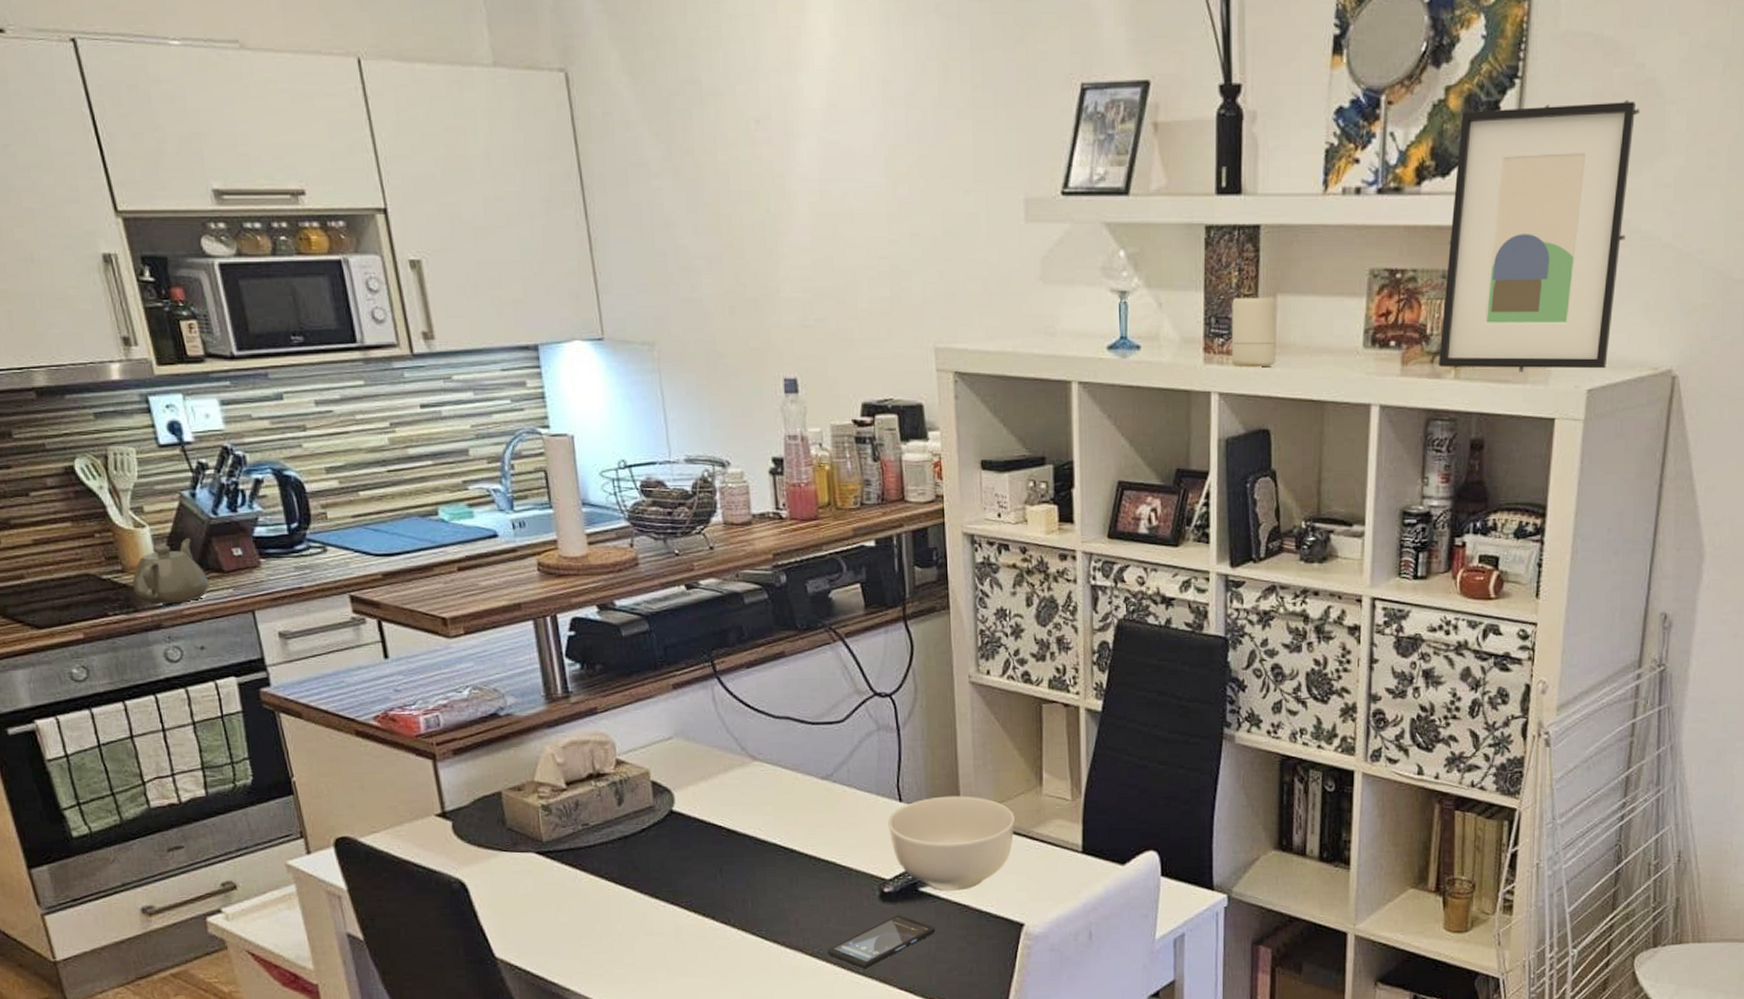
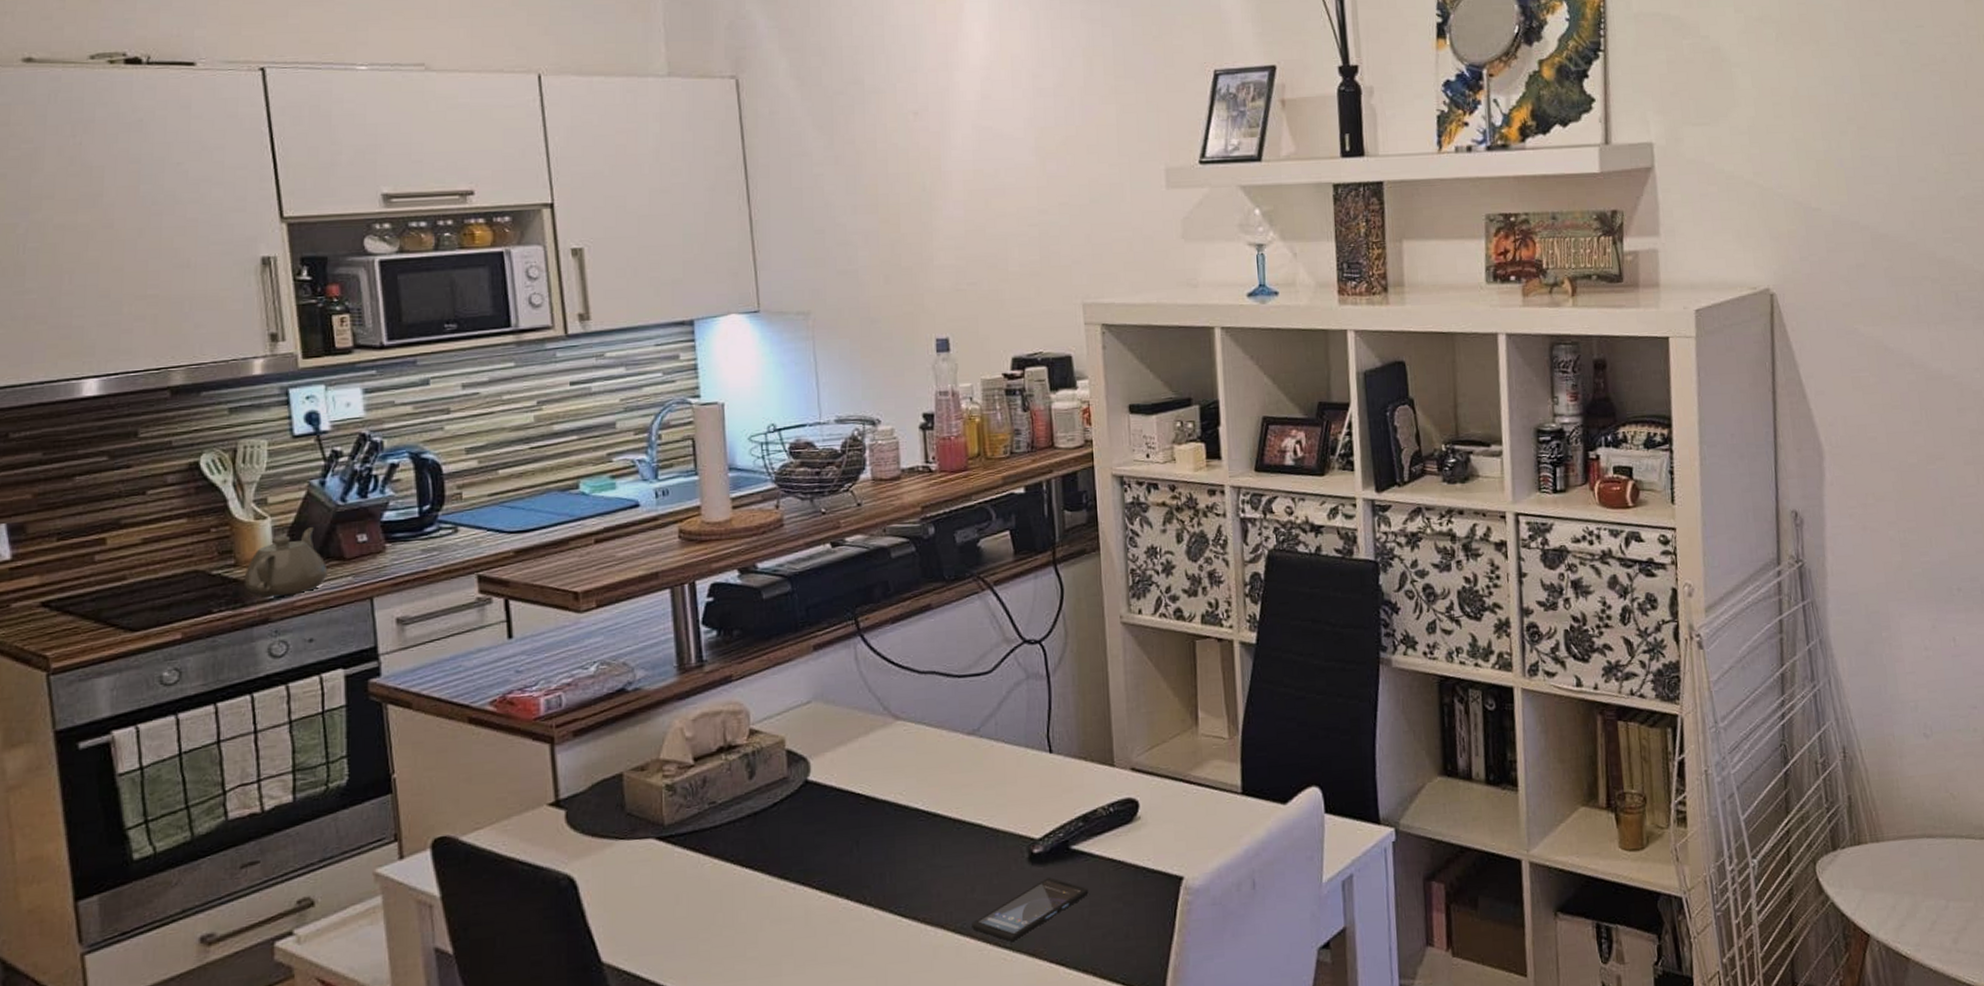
bowl: present [887,796,1016,891] -> none [1037,741,1172,847]
candle: present [1231,297,1276,366] -> none [1361,242,1405,306]
picture frame: present [1439,99,1640,372] -> none [1554,64,1712,298]

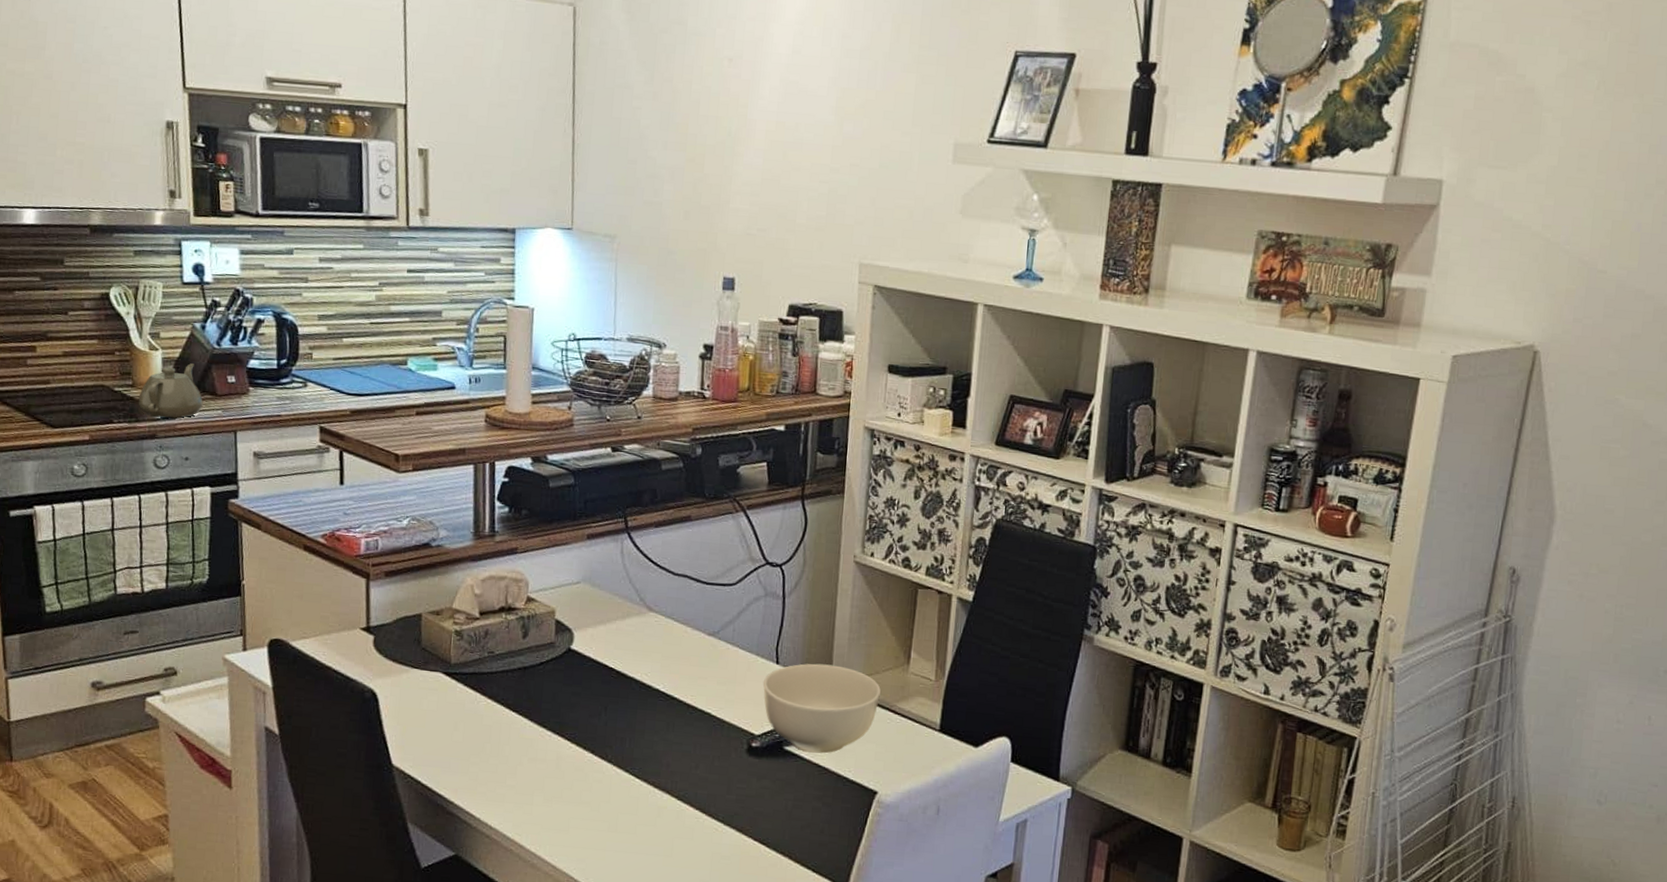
smartphone: present [972,877,1089,942] -> none [692,769,795,817]
bowl: none [1037,741,1172,847] -> present [762,663,882,754]

